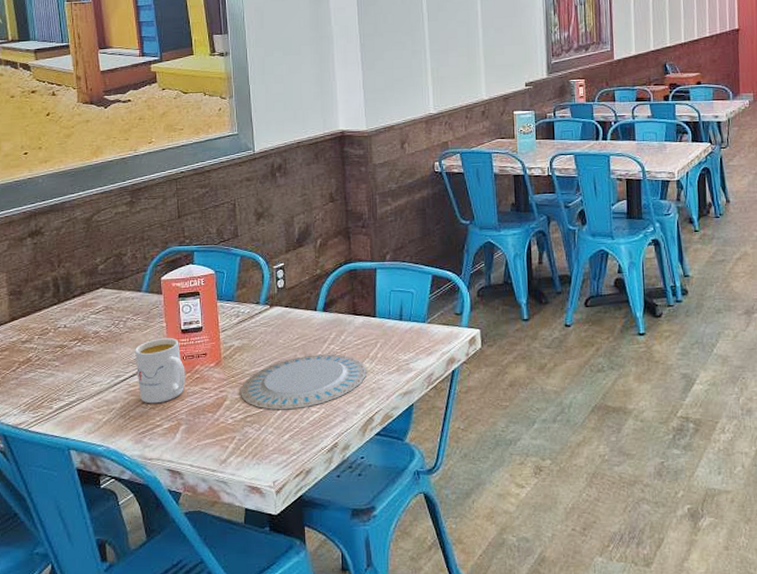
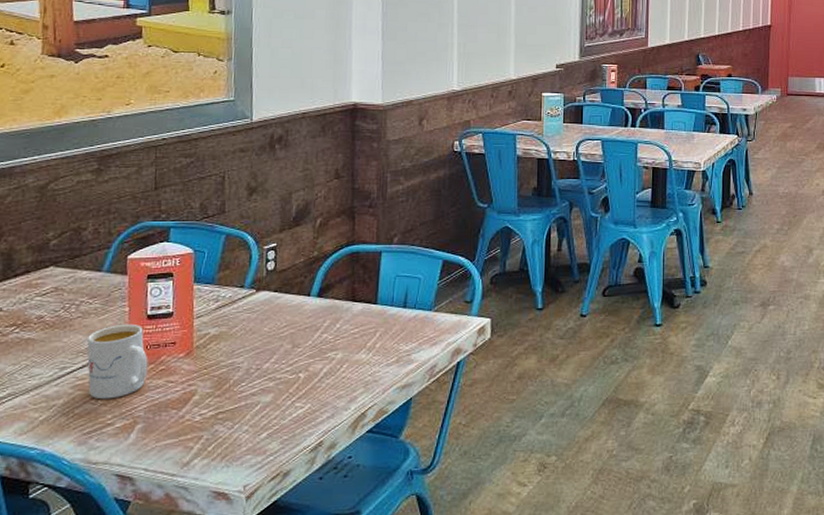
plate: present [240,354,366,410] -> none [212,343,362,406]

